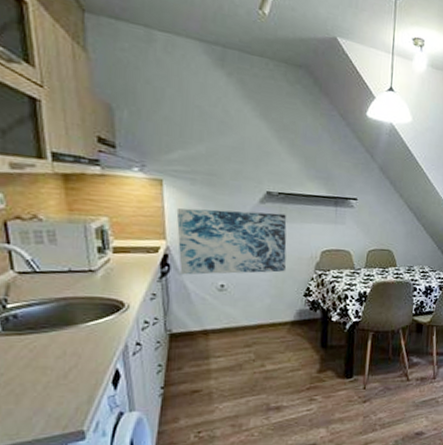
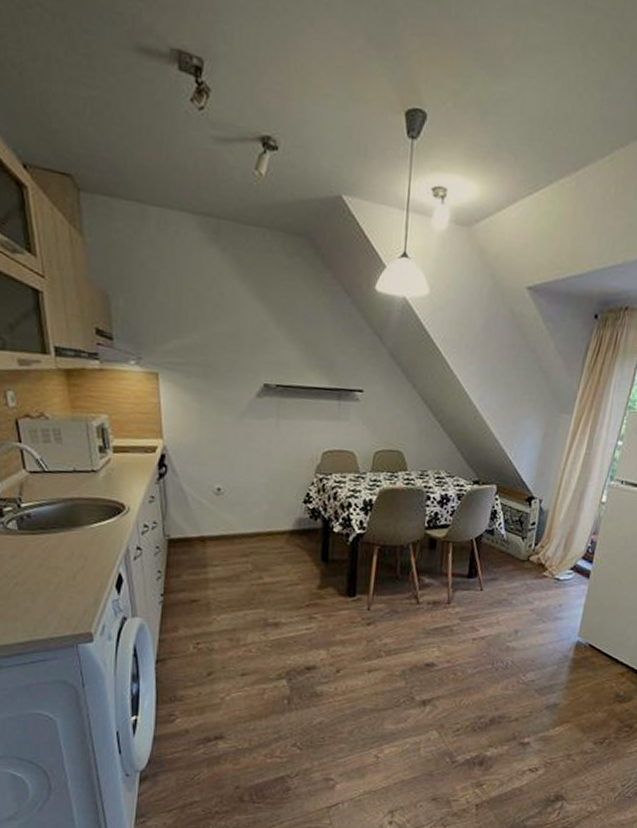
wall art: present [176,208,287,275] -> none [172,404,286,477]

